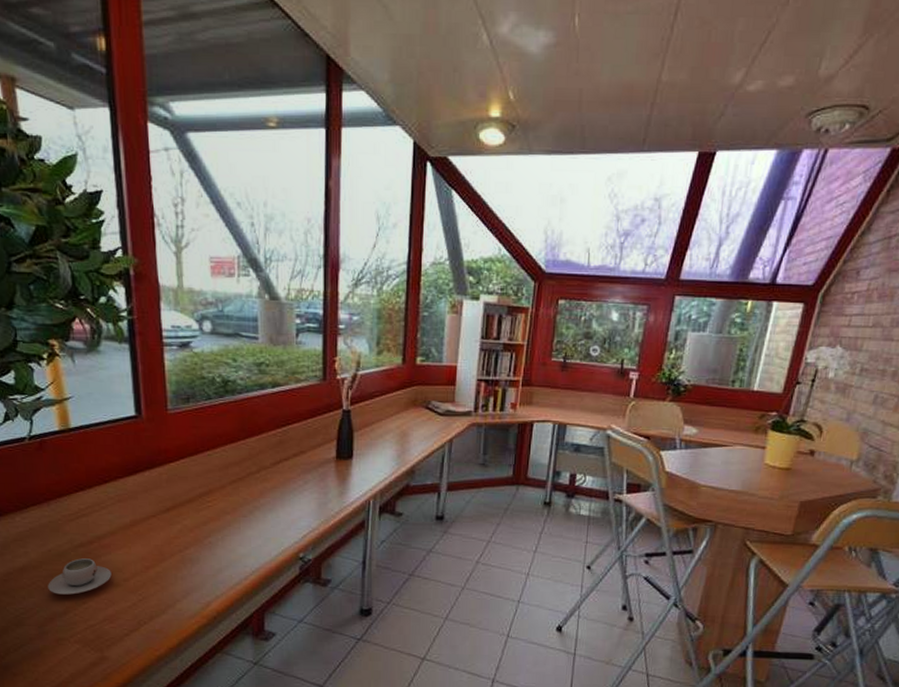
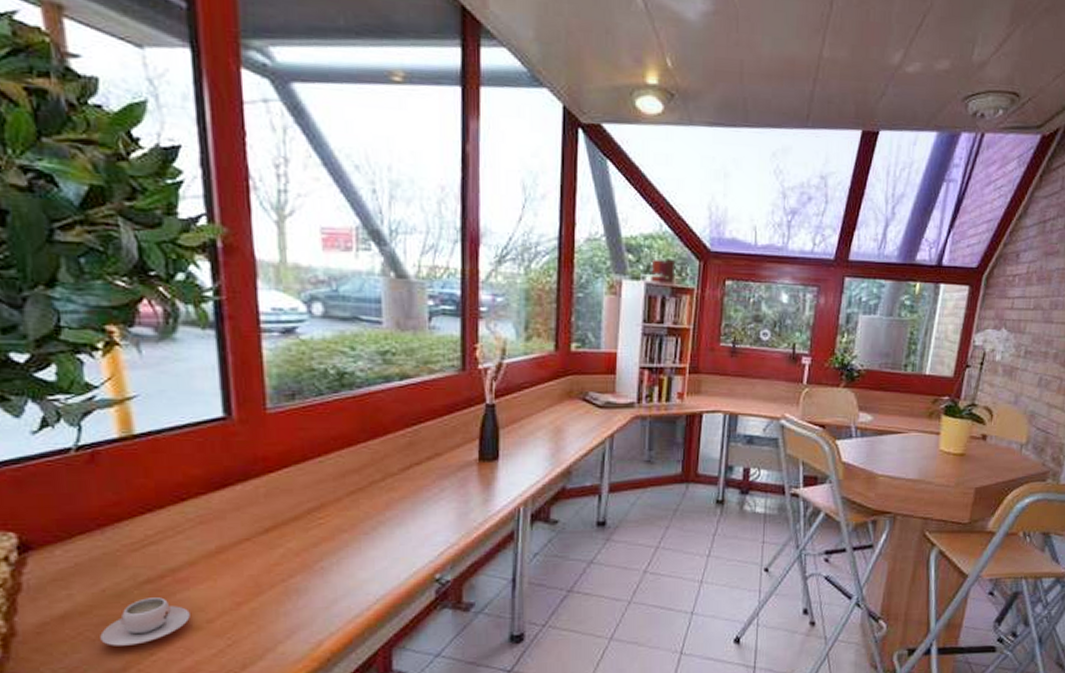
books: none [478,280,513,304] -> present [639,258,676,284]

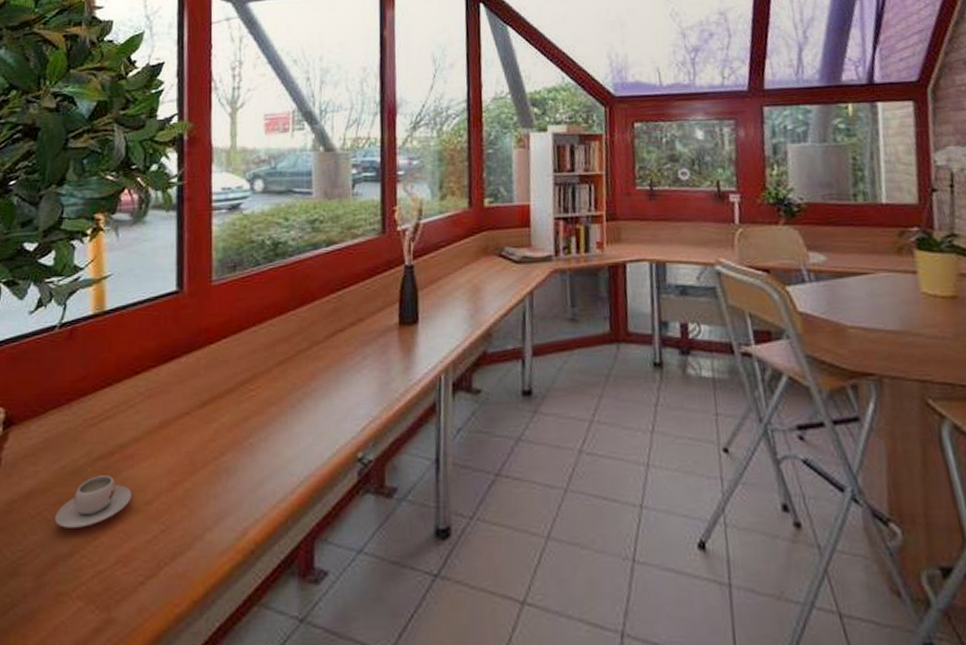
books: present [639,258,676,284] -> none [546,108,582,133]

